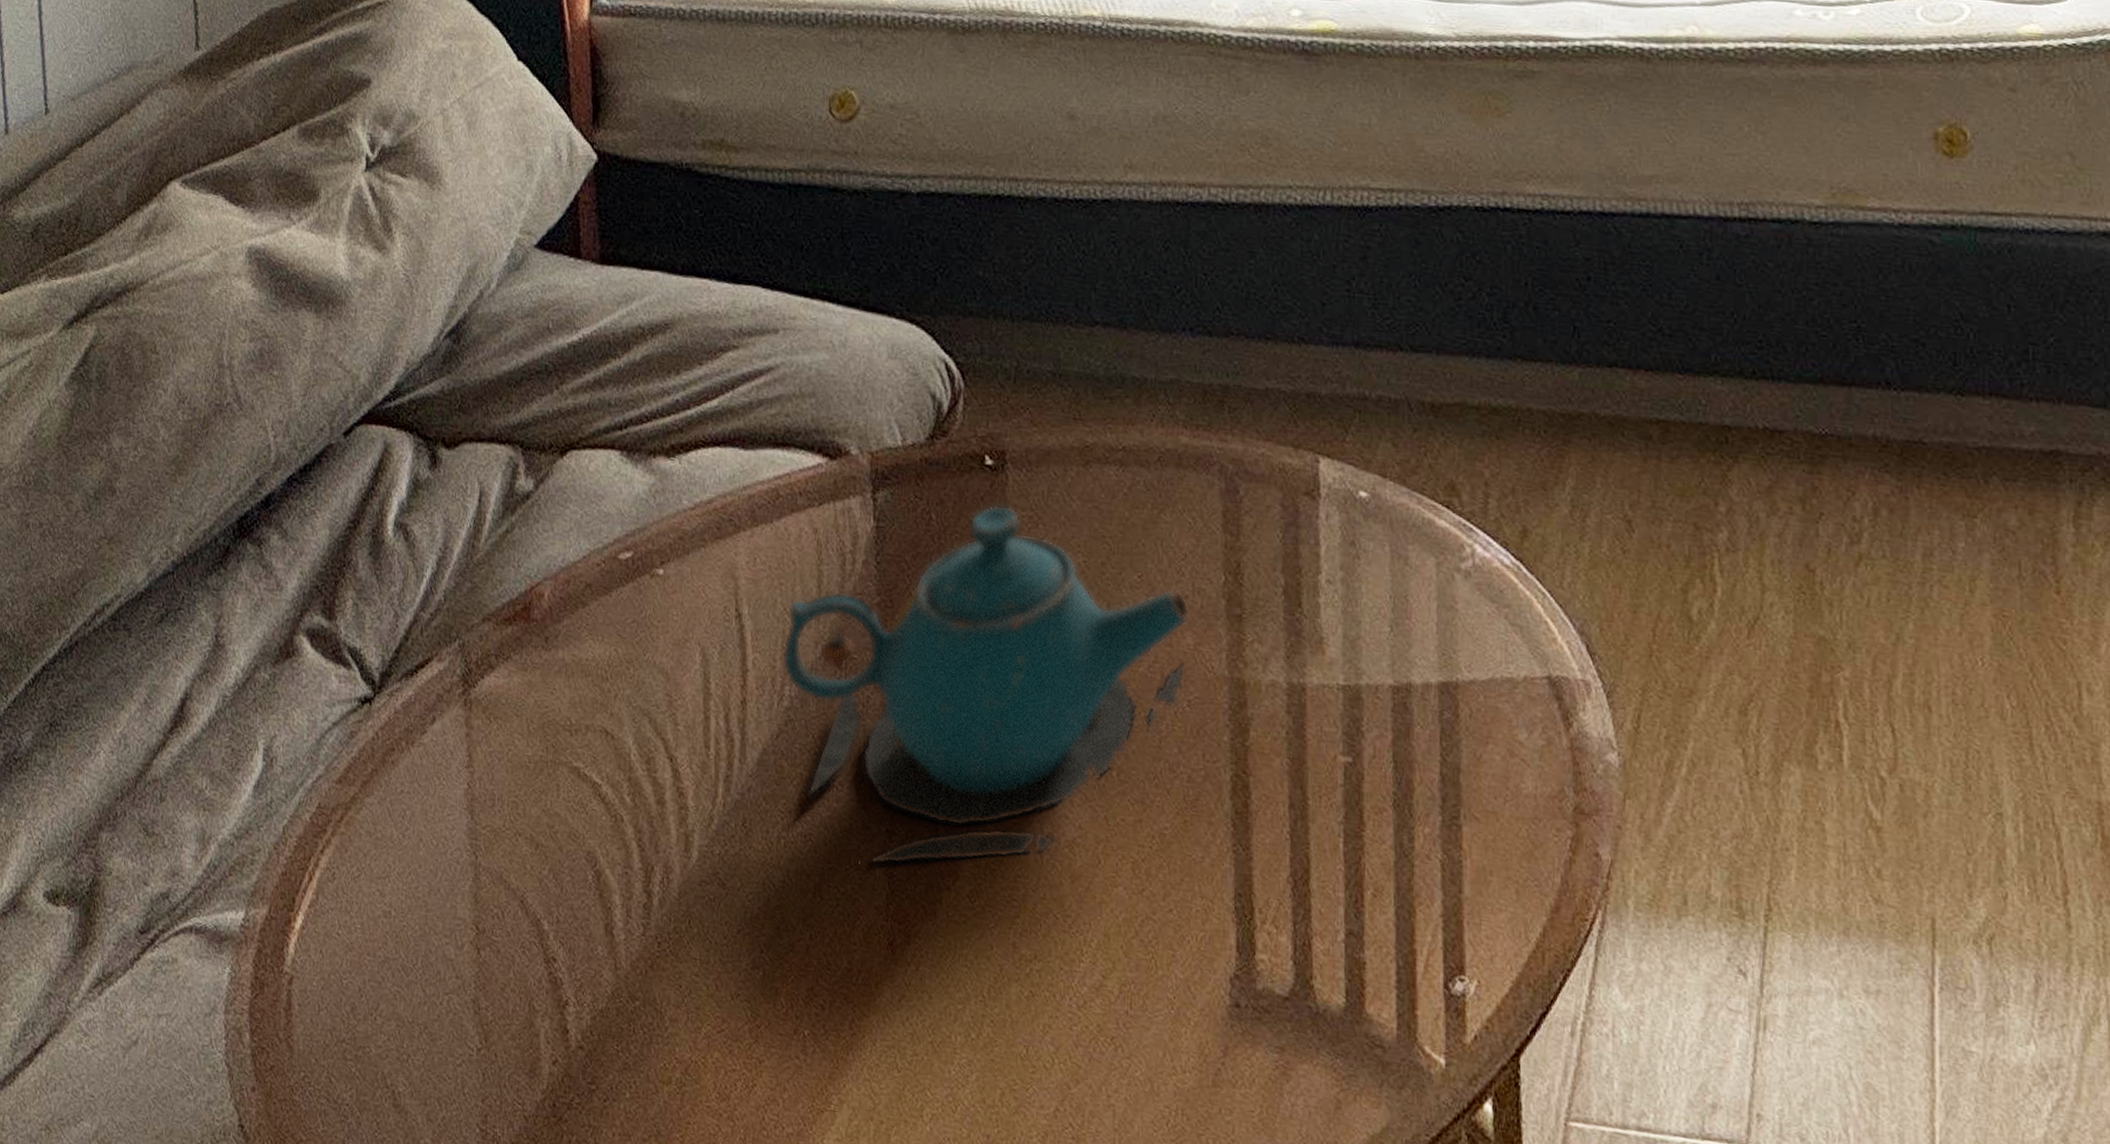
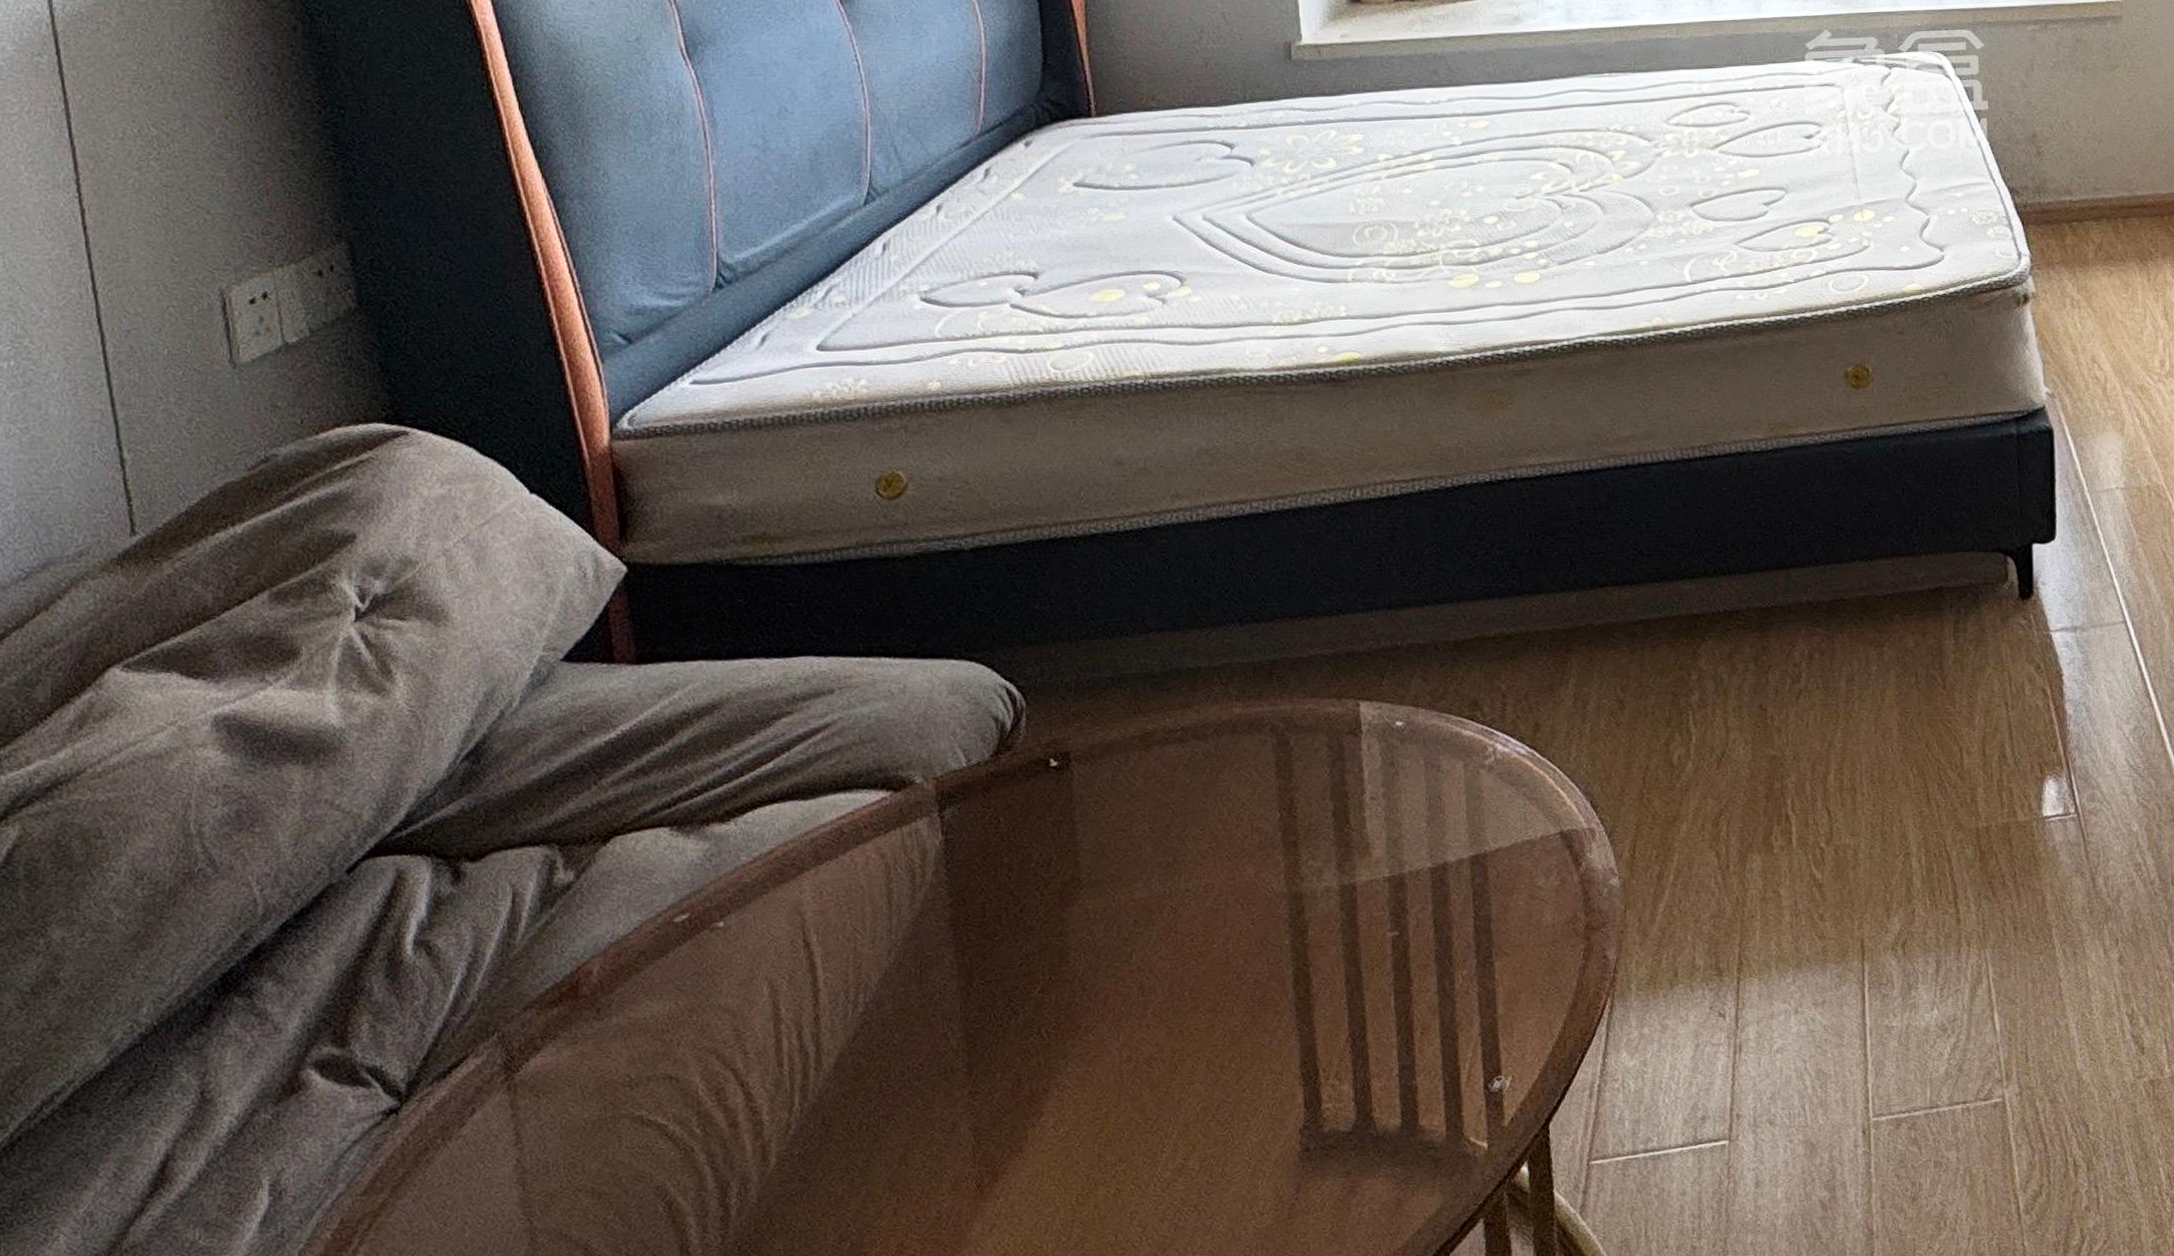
teapot: present [781,504,1191,866] -> none [854,796,1251,1125]

